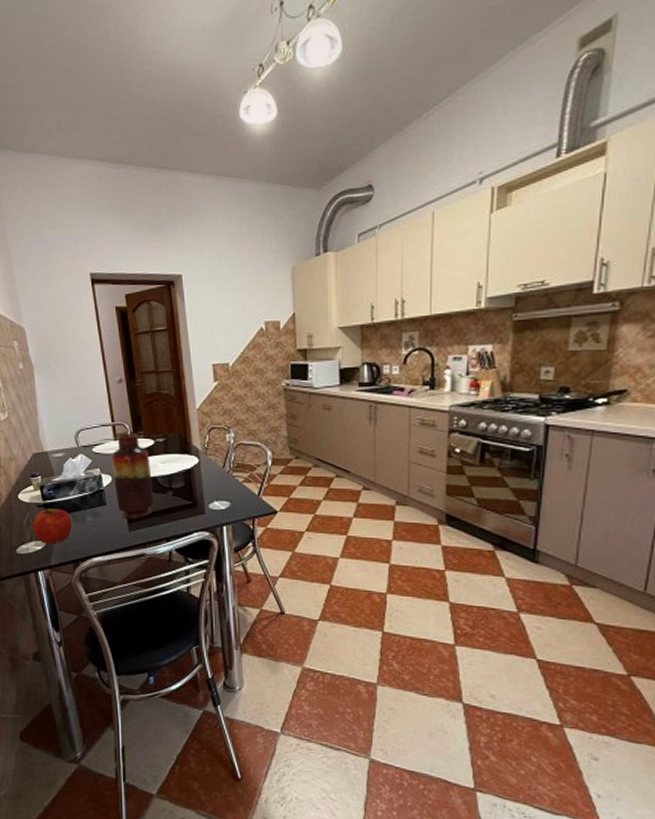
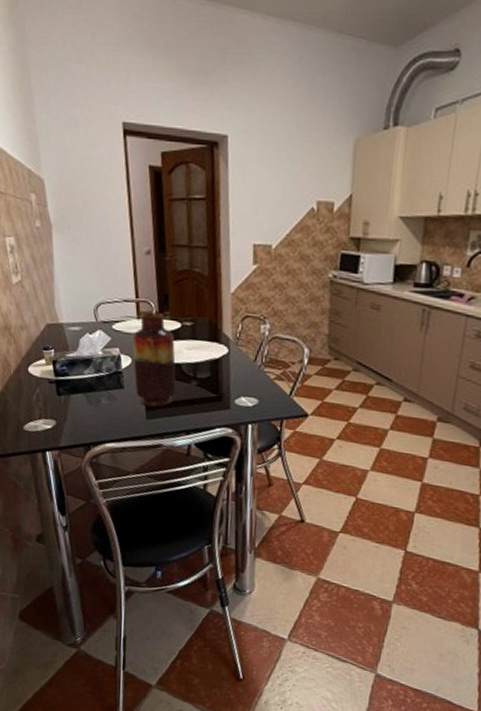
apple: present [32,508,72,544] -> none [42,385,85,425]

